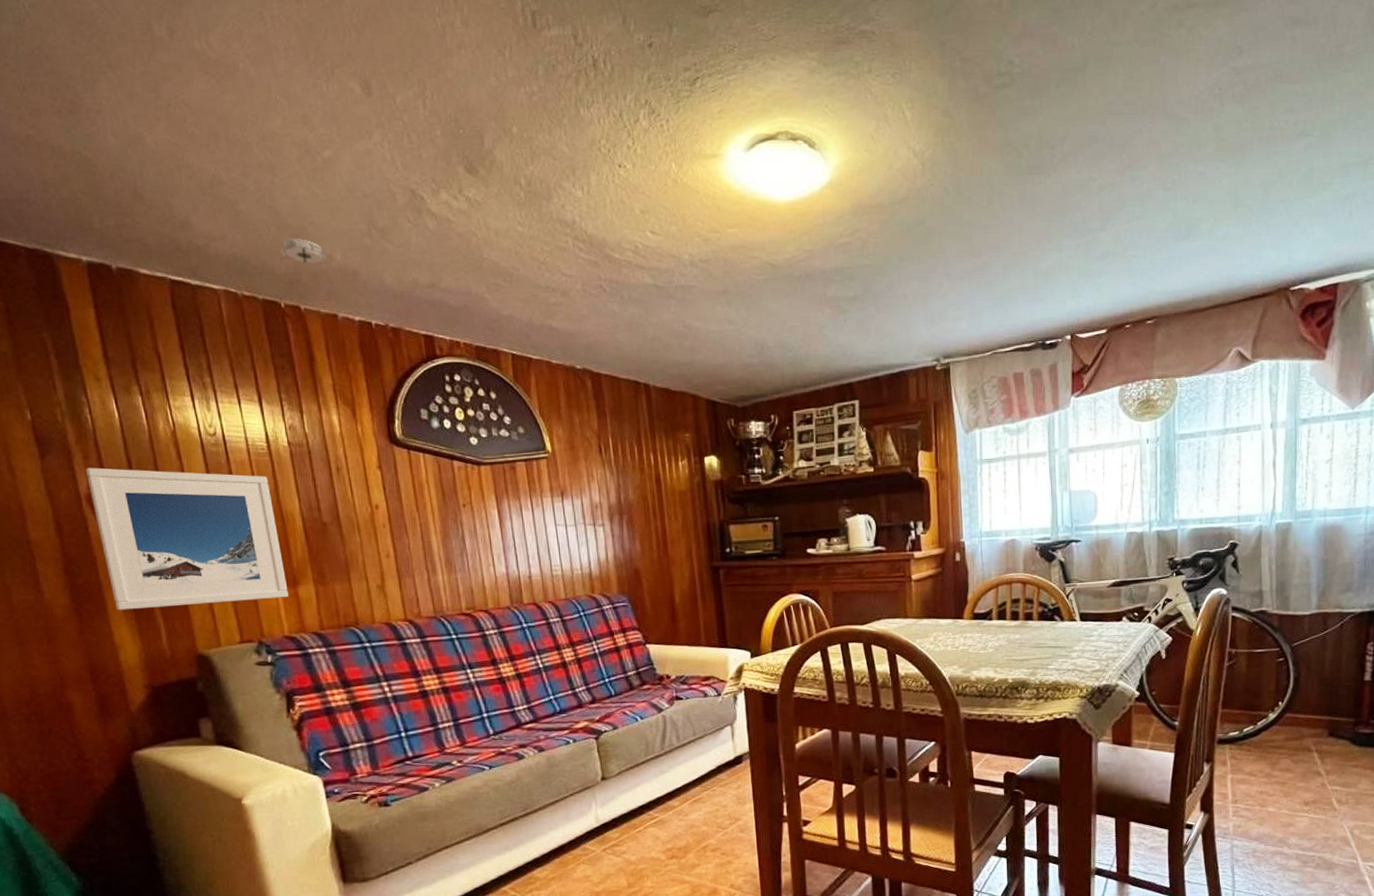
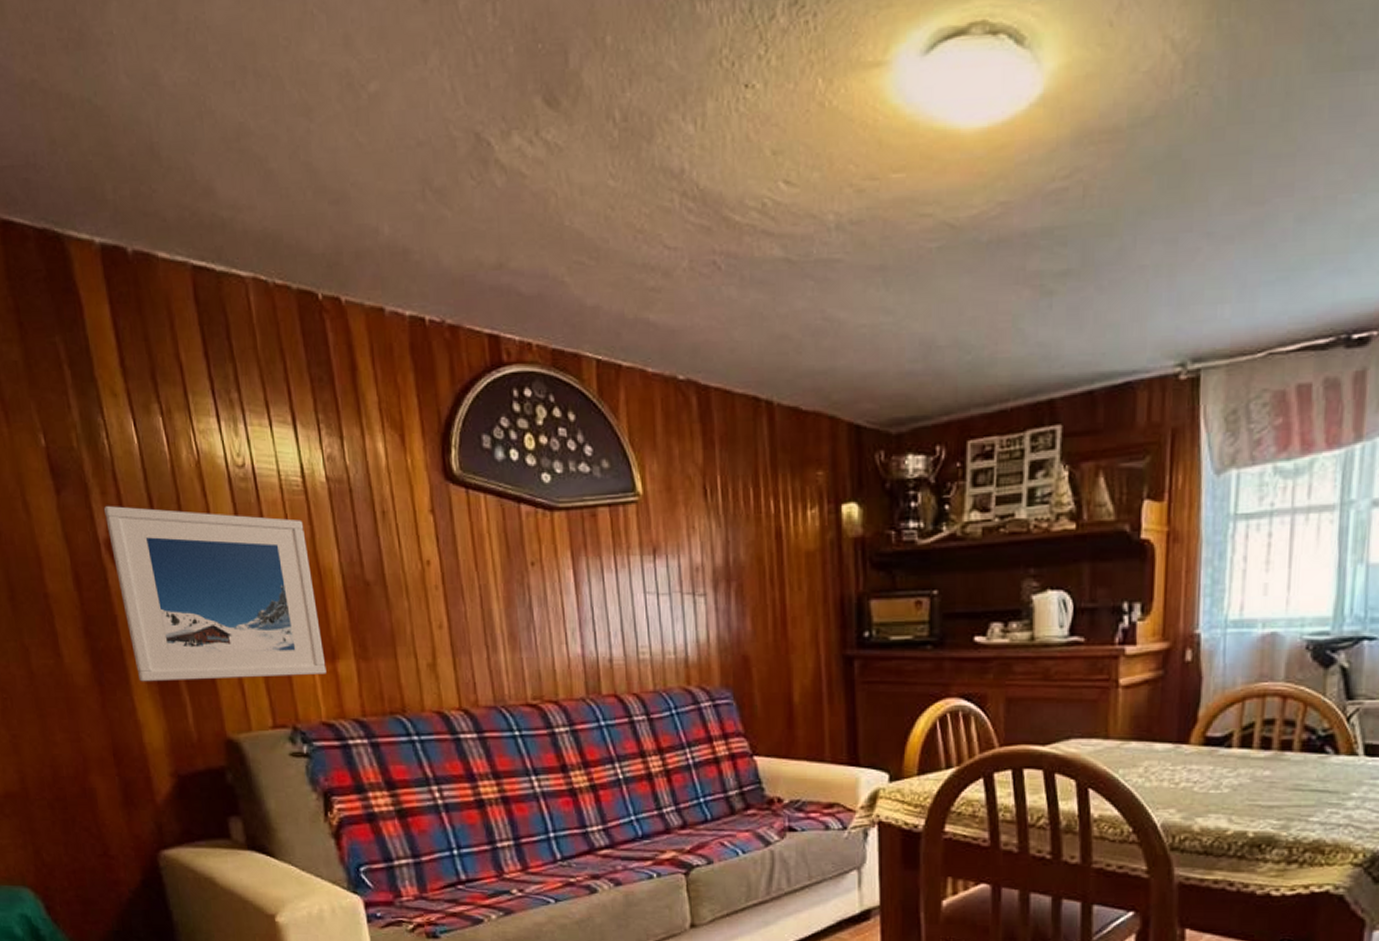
smoke detector: present [280,239,327,264] -> none [317,206,373,240]

